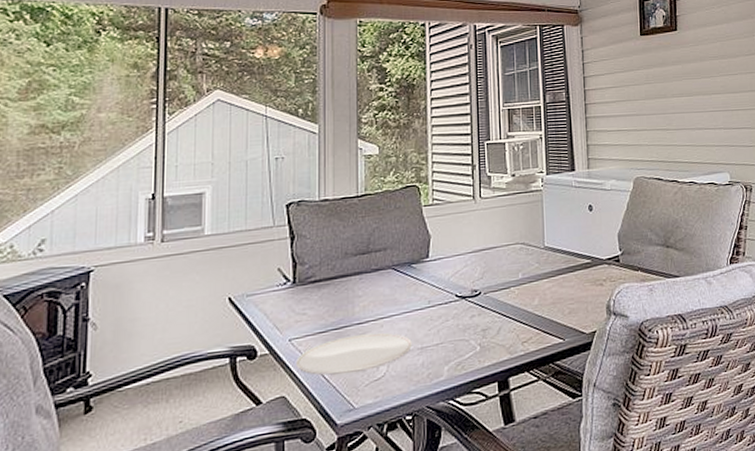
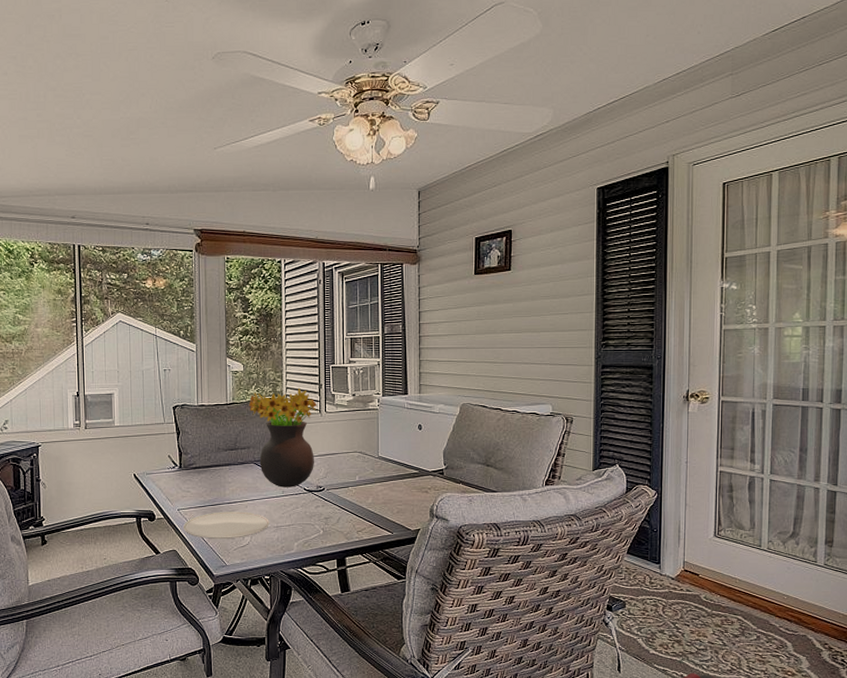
flower arrangement: none [385,170,470,297] -> present [248,387,317,488]

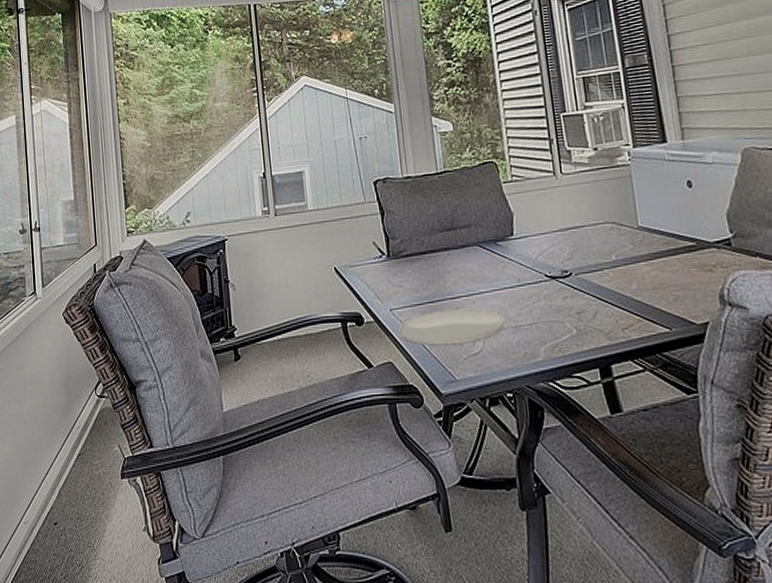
flower arrangement: present [248,387,317,488] -> none [463,145,555,275]

